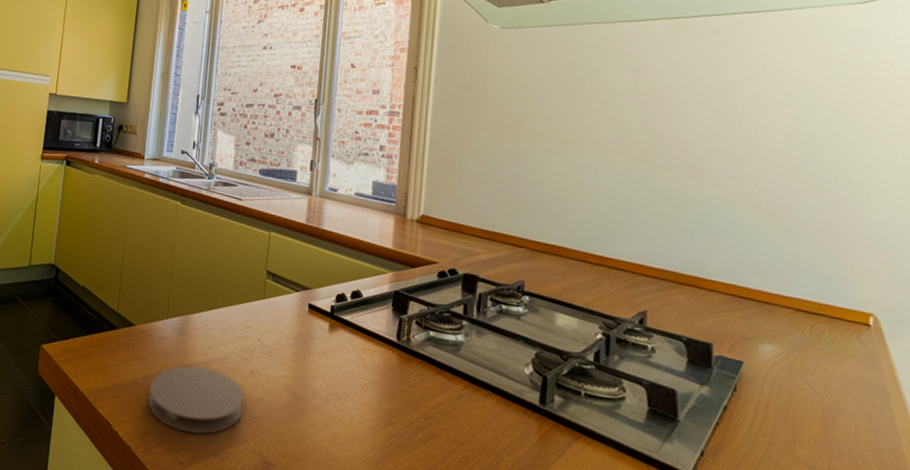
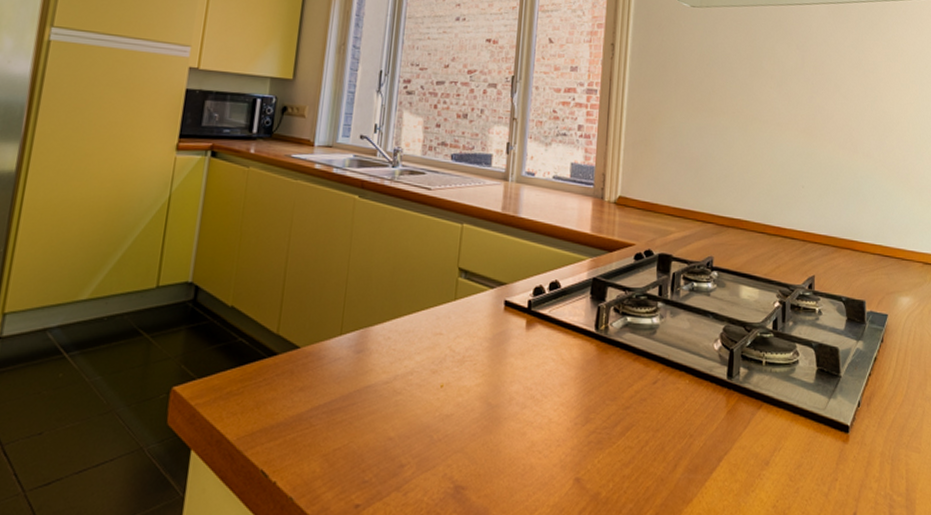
coaster: present [148,365,244,434] -> none [315,387,432,469]

